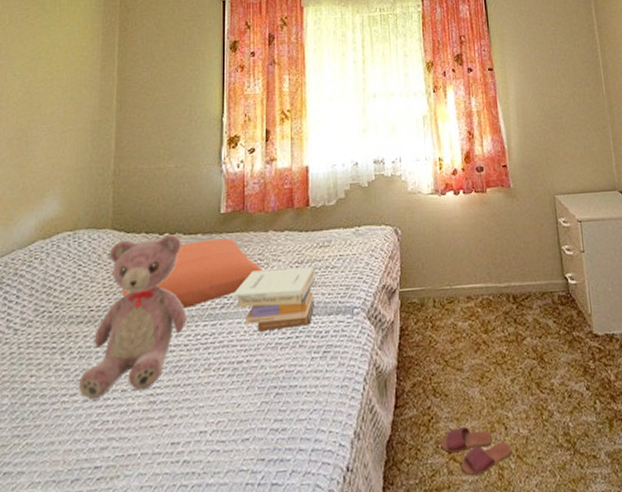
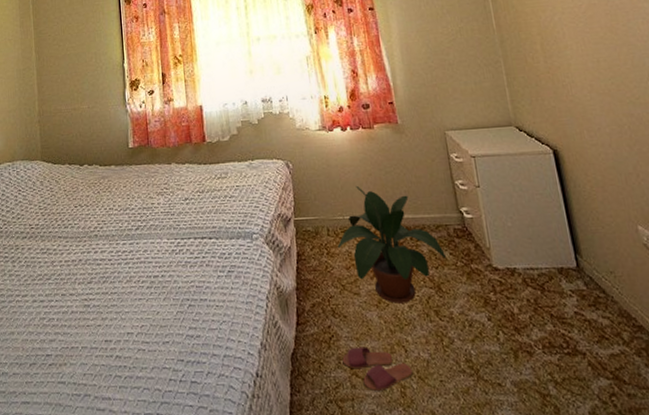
teddy bear: present [79,235,187,400] -> none [28,166,109,301]
pillow: present [112,238,263,308] -> none [45,169,169,229]
books: present [232,266,315,332] -> none [145,195,217,251]
potted plant: none [442,252,549,378] -> present [337,185,446,304]

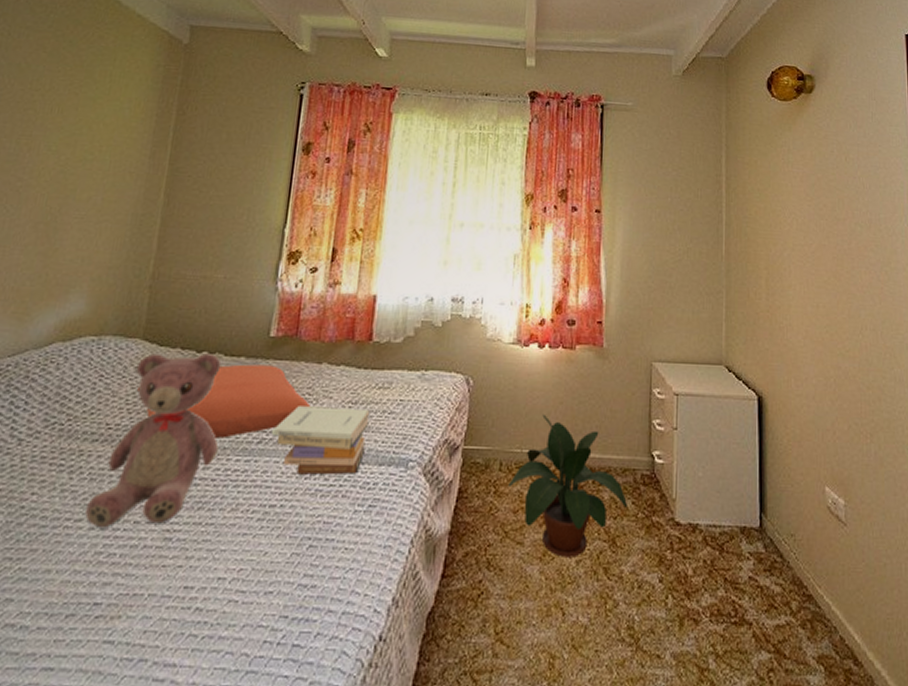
teddy bear: none [28,166,109,301] -> present [85,353,222,528]
pillow: none [45,169,169,229] -> present [138,364,311,438]
books: none [145,195,217,251] -> present [272,406,370,475]
slippers: present [342,346,413,391] -> none [488,607,566,661]

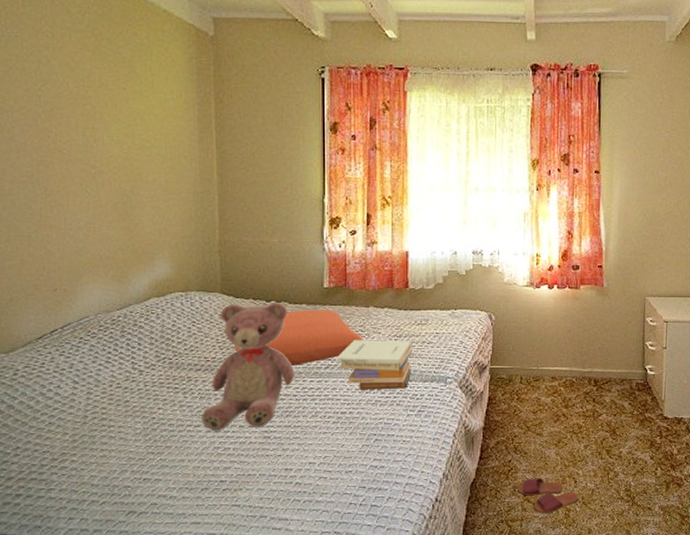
slippers: none [488,607,566,661] -> present [517,478,578,513]
potted plant: present [507,413,627,557] -> none [527,340,625,443]

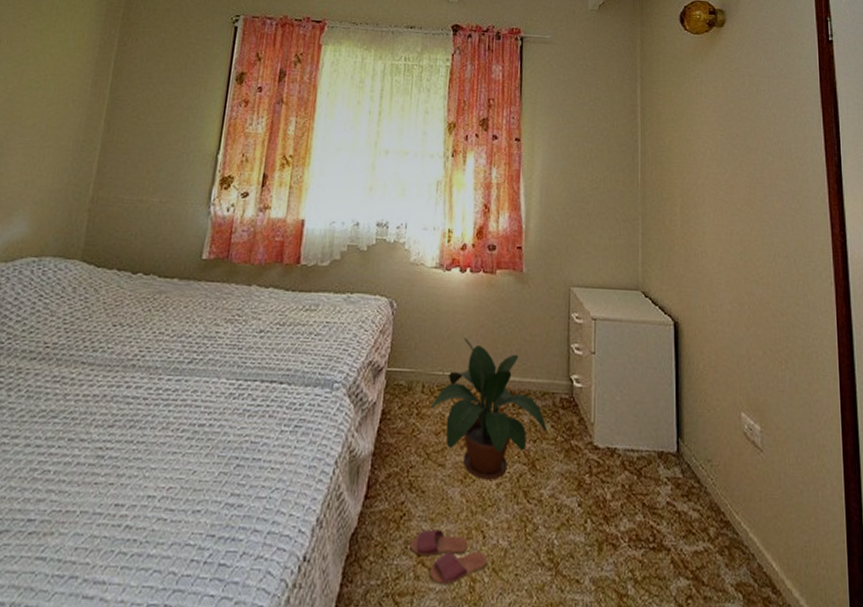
teddy bear: present [202,303,295,431] -> none [22,274,155,445]
pillow: present [224,309,364,366] -> none [75,285,240,358]
books: present [336,340,413,390] -> none [202,327,297,395]
potted plant: none [527,340,625,443] -> present [429,337,546,480]

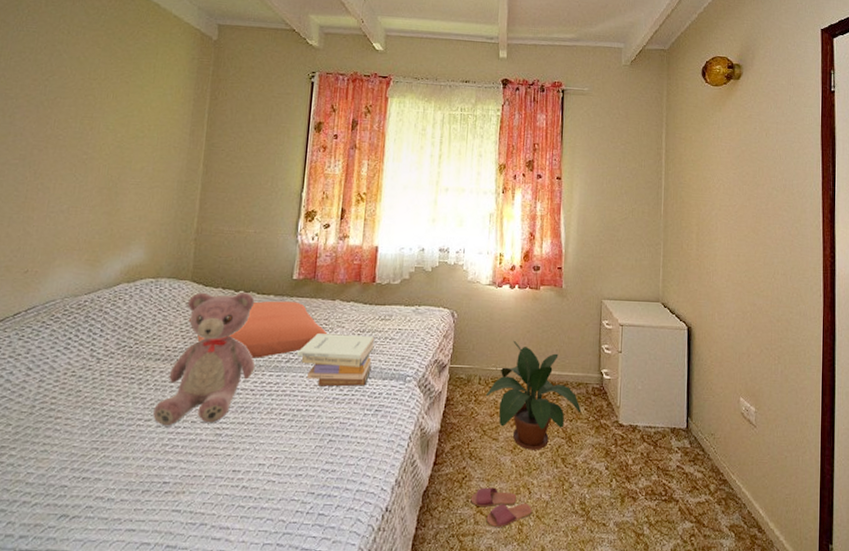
teddy bear: none [22,274,155,445] -> present [153,292,255,426]
pillow: none [75,285,240,358] -> present [189,300,328,358]
books: none [202,327,297,395] -> present [297,333,375,387]

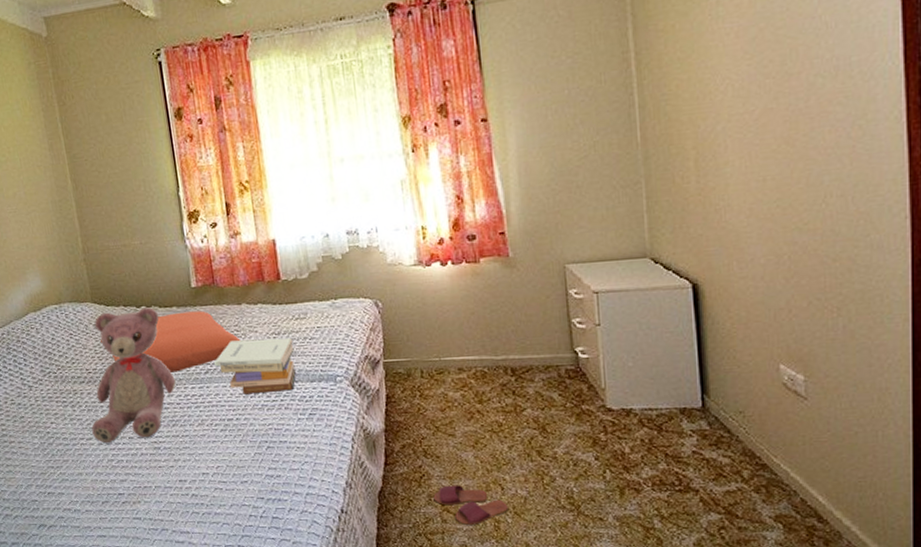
potted plant: present [485,340,581,450] -> none [431,325,554,444]

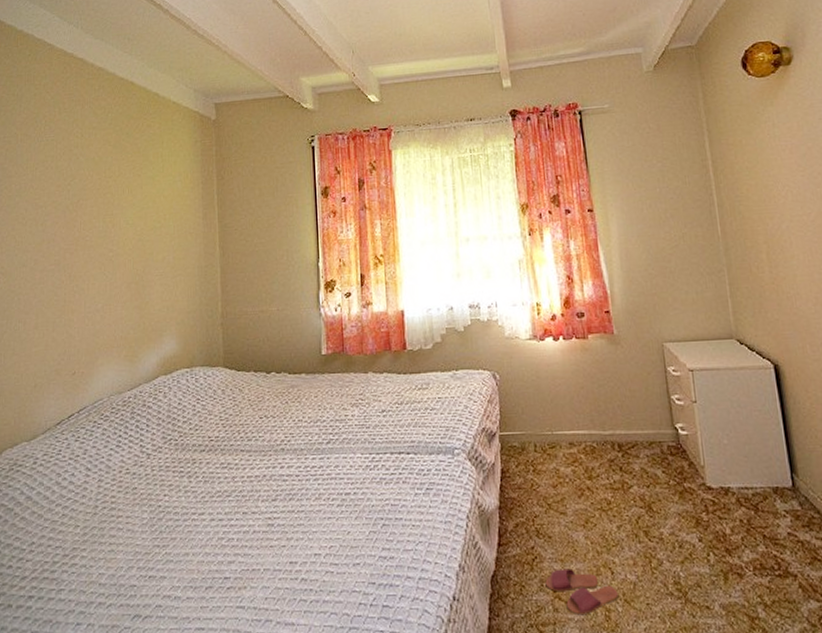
teddy bear: present [91,307,176,444] -> none [206,374,297,519]
pillow: present [101,310,241,373] -> none [227,378,365,442]
books: present [214,337,296,395] -> none [337,407,416,467]

